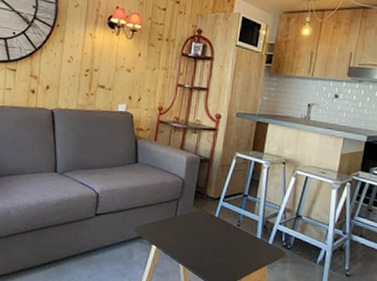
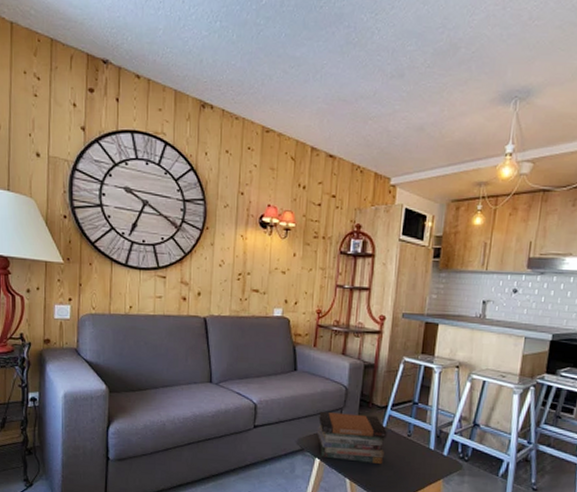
book stack: none [154,202,219,252] -> present [316,412,387,465]

